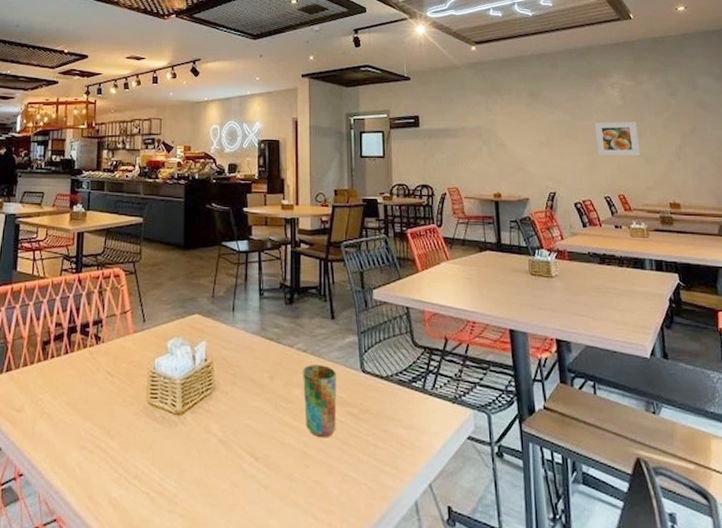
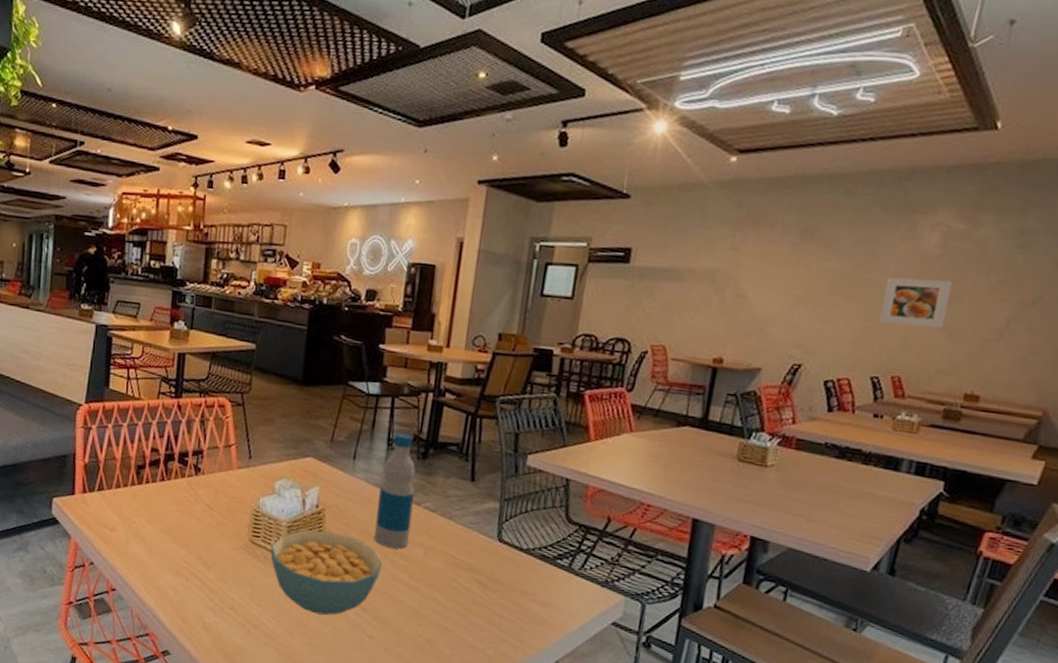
cereal bowl: none [168,383,268,471] -> present [270,529,383,616]
bottle: none [258,283,288,392] -> present [374,433,415,549]
cup: present [303,365,337,438] -> none [424,526,468,601]

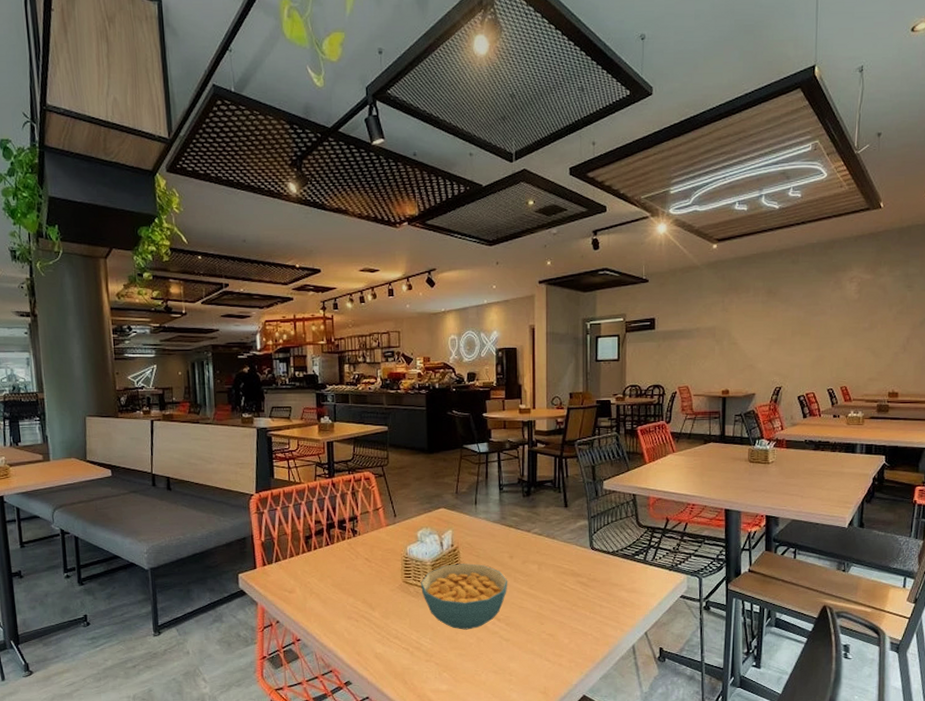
bottle: present [374,433,415,549] -> none [498,479,525,568]
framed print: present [879,277,953,328] -> none [826,316,869,350]

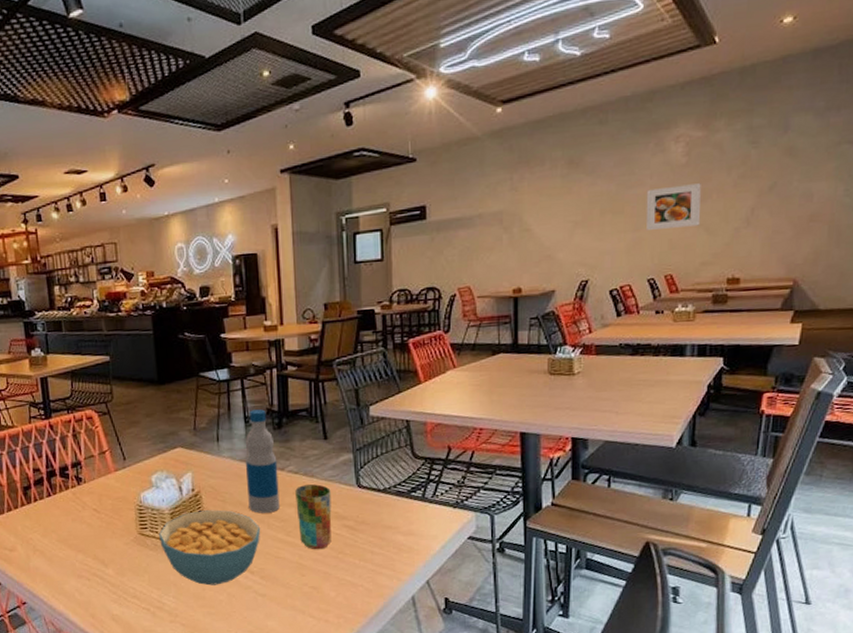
bottle: none [498,479,525,568] -> present [245,409,280,513]
cup: none [539,545,568,602] -> present [295,484,332,550]
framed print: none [826,316,869,350] -> present [645,183,701,230]

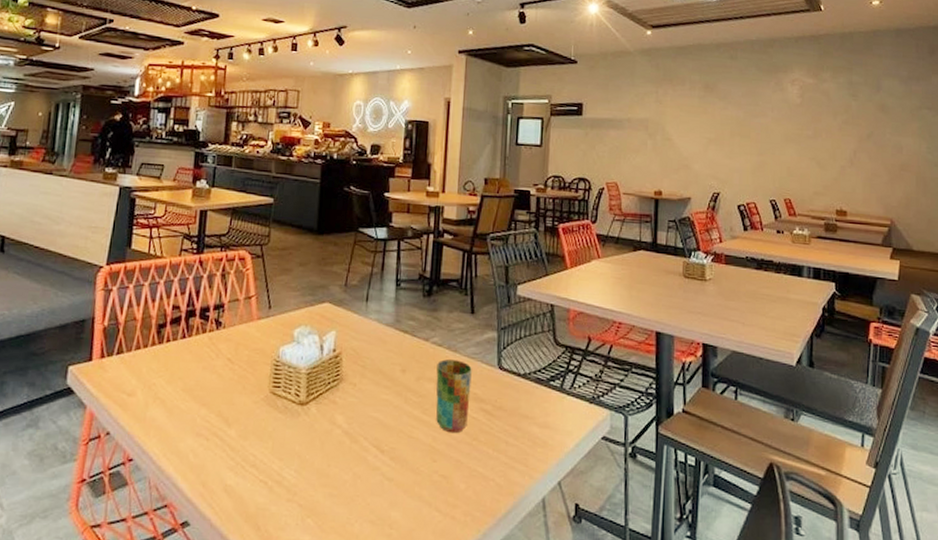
cereal bowl: present [159,510,261,586] -> none [291,374,398,462]
bottle: present [245,409,280,513] -> none [388,273,423,386]
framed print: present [645,183,701,230] -> none [768,121,813,159]

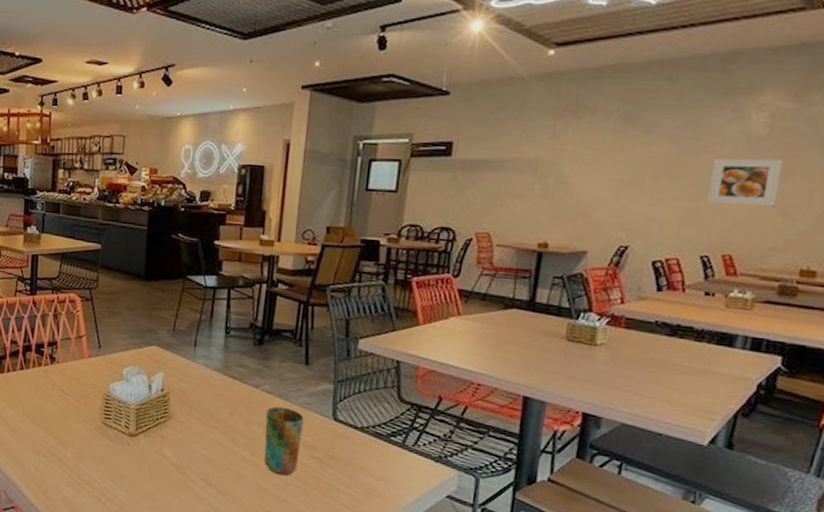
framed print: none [768,121,813,159] -> present [707,158,783,206]

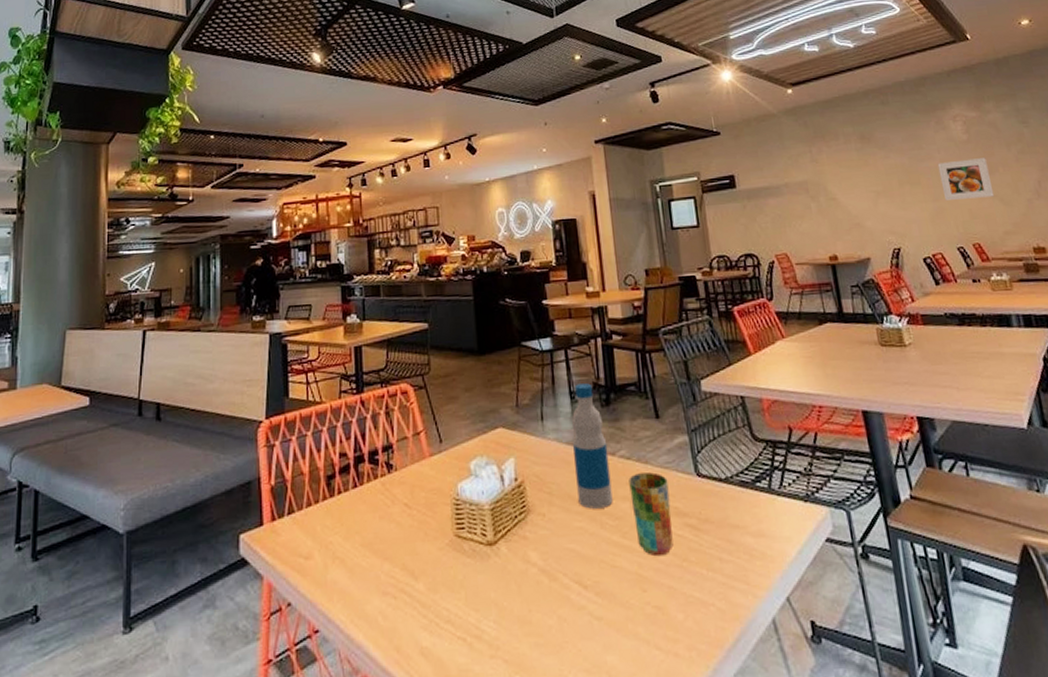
bottle: none [216,321,253,429] -> present [571,383,613,509]

